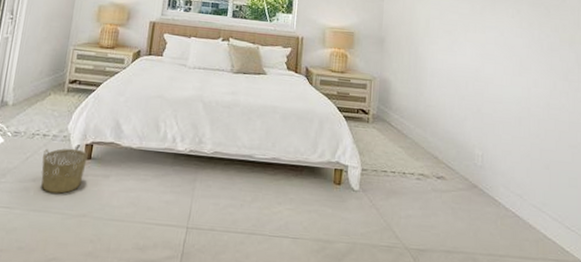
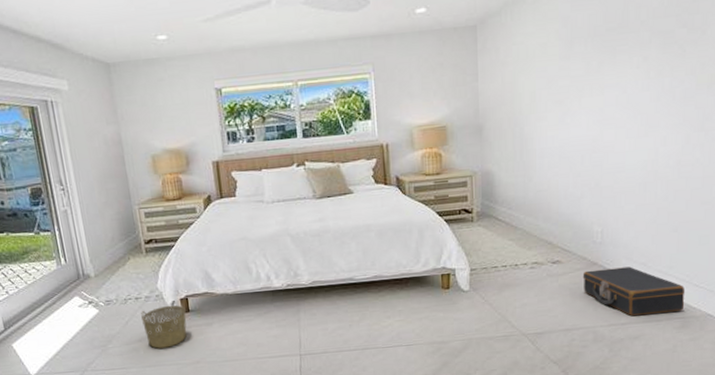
suitcase: none [464,192,558,252] -> present [582,266,686,317]

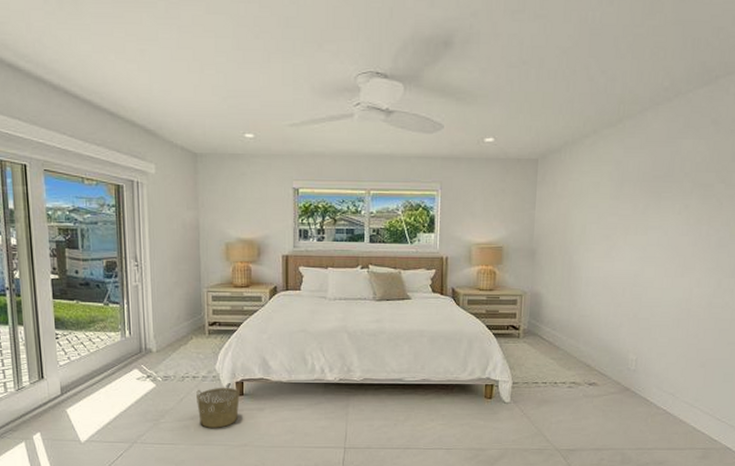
suitcase: present [582,266,686,317] -> none [615,395,709,443]

